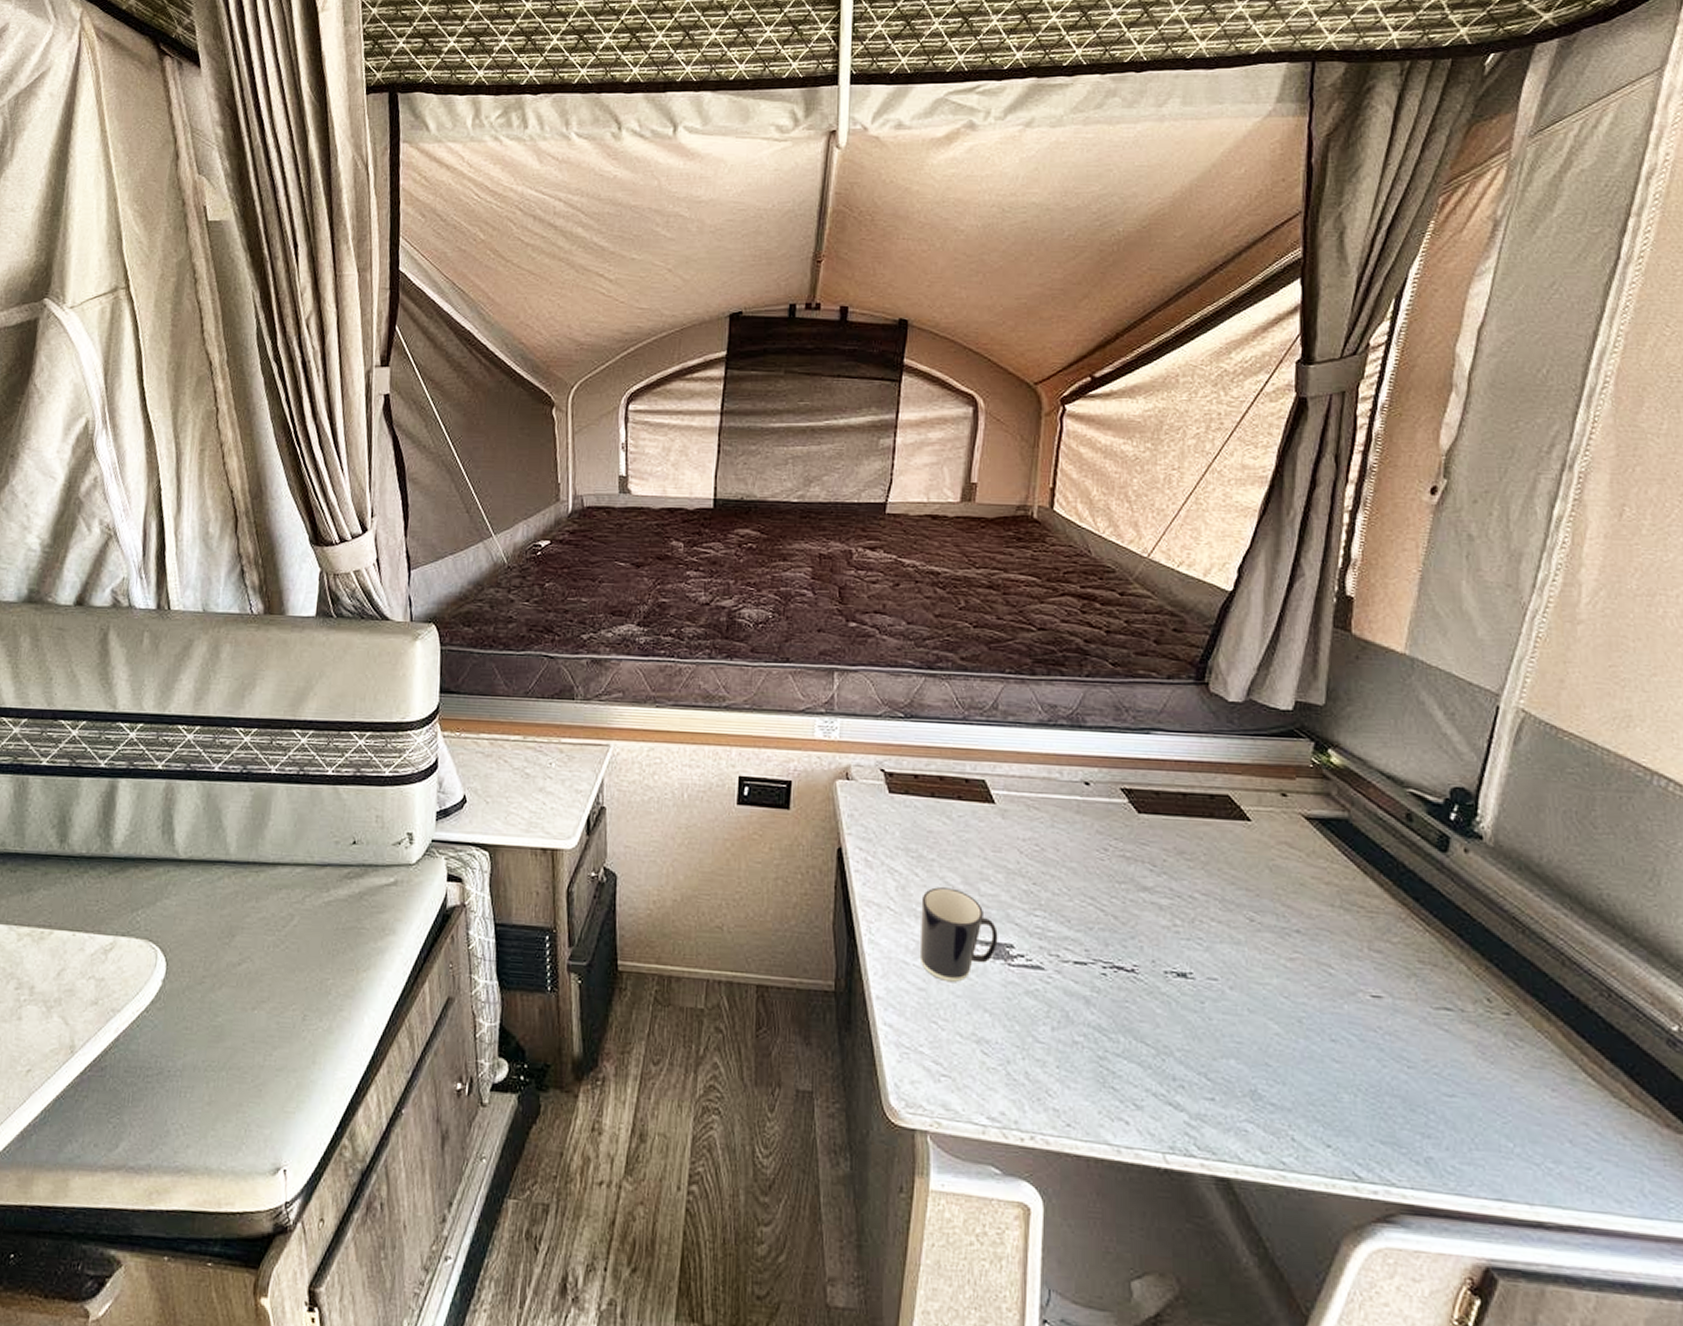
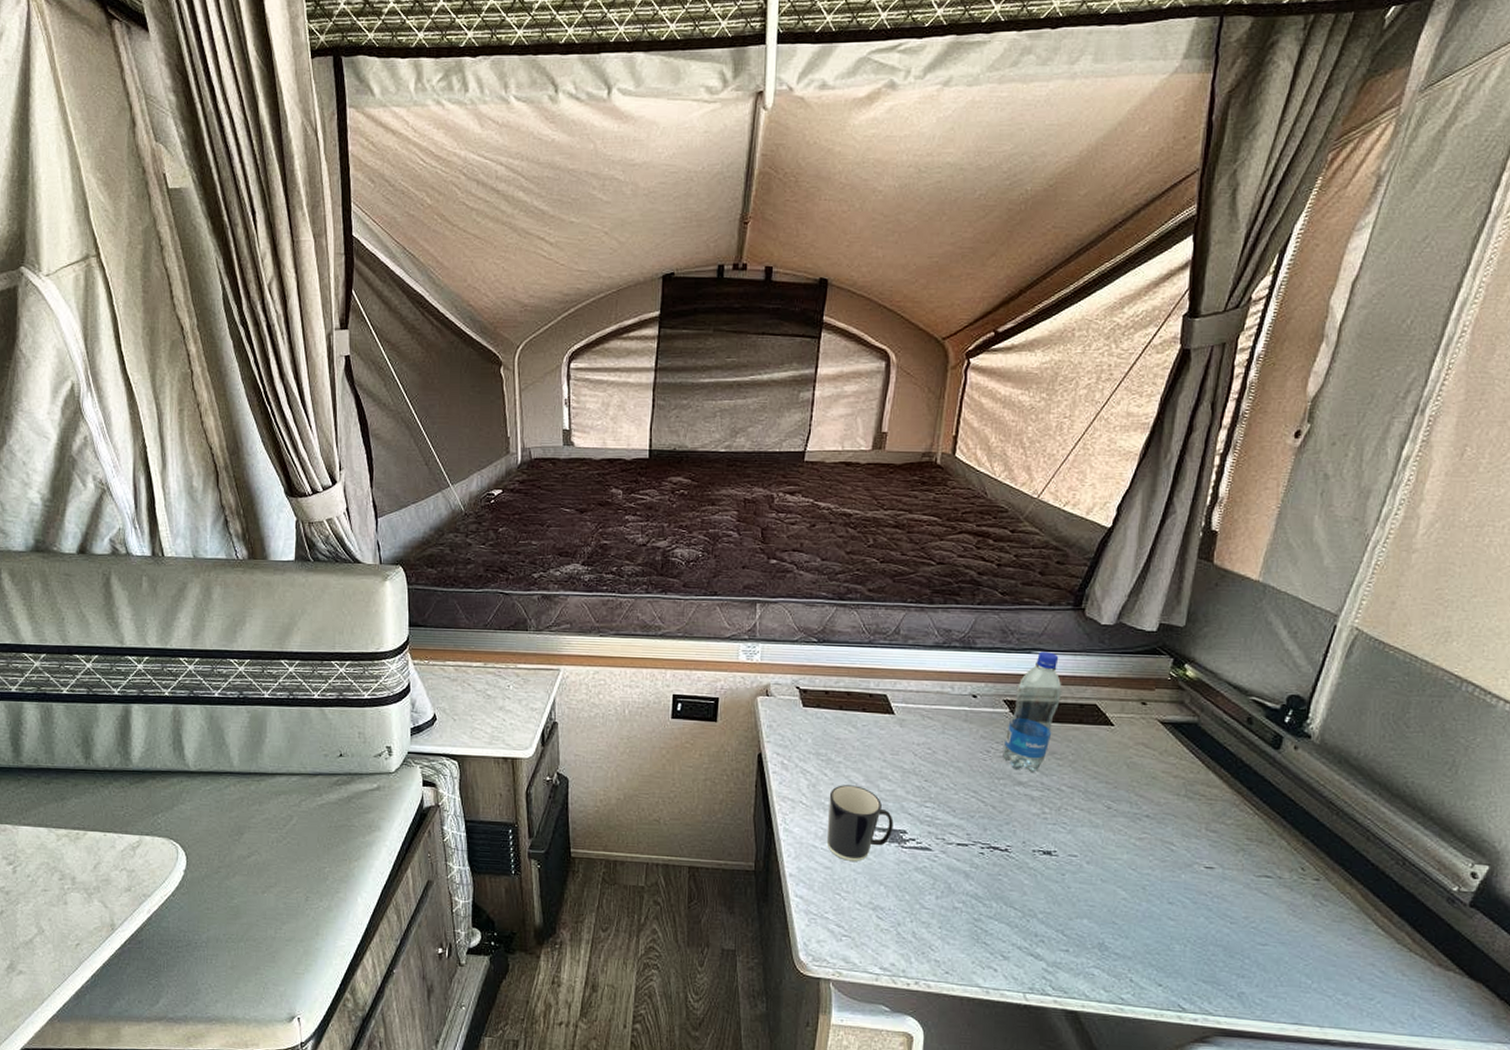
bottle: none [1123,732,1188,876] -> present [1003,651,1062,773]

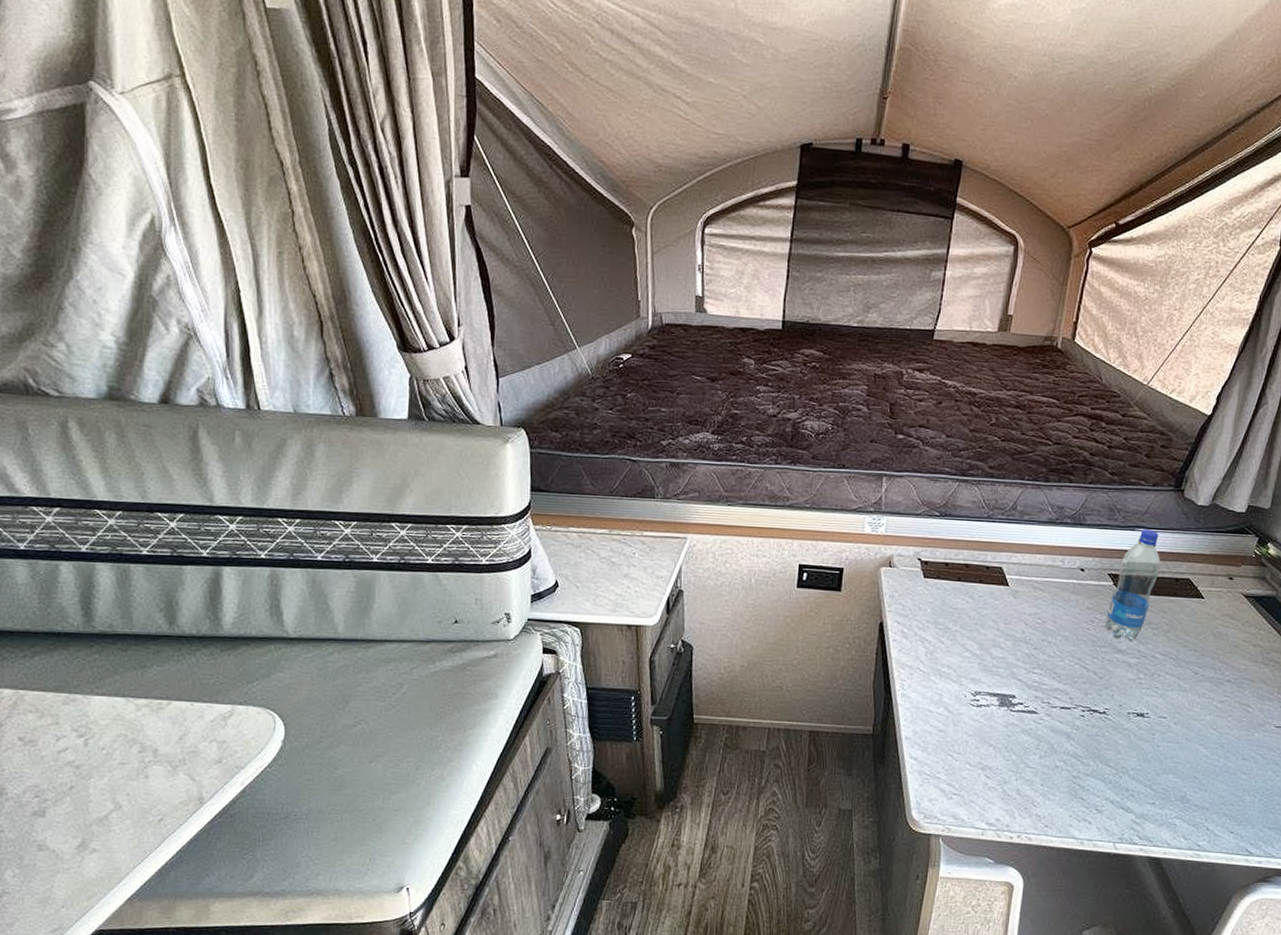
mug: present [826,785,894,861] -> none [941,652,1004,724]

